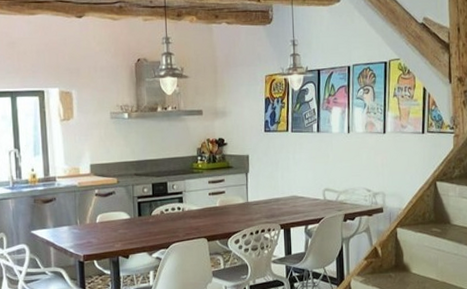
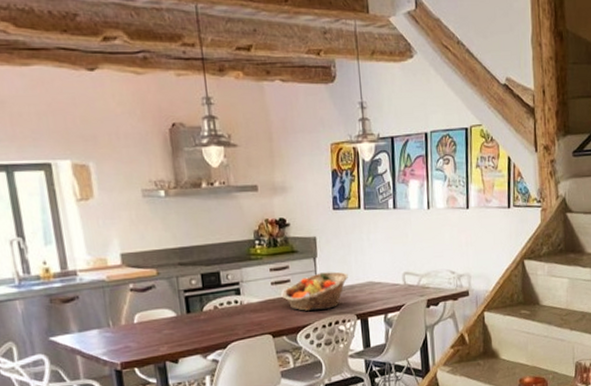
fruit basket: none [218,186,275,219] -> present [283,271,348,311]

